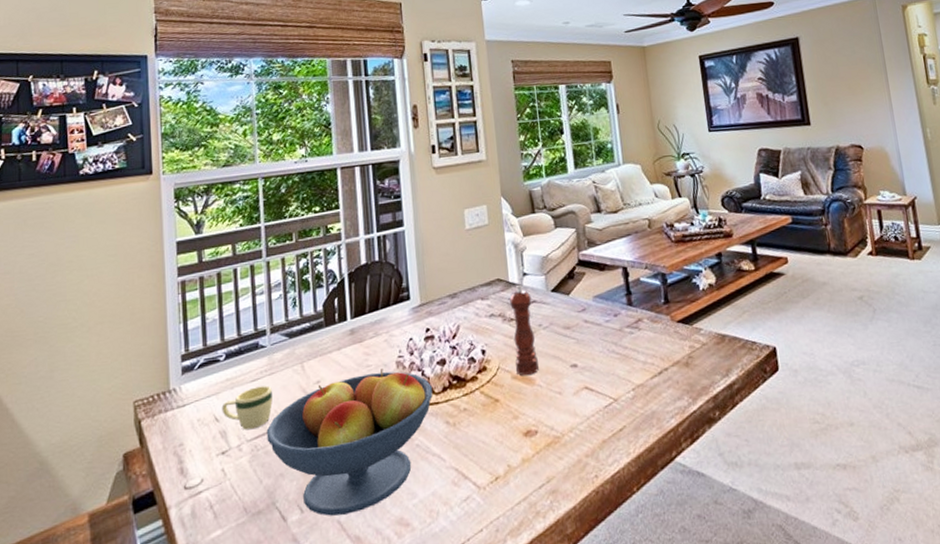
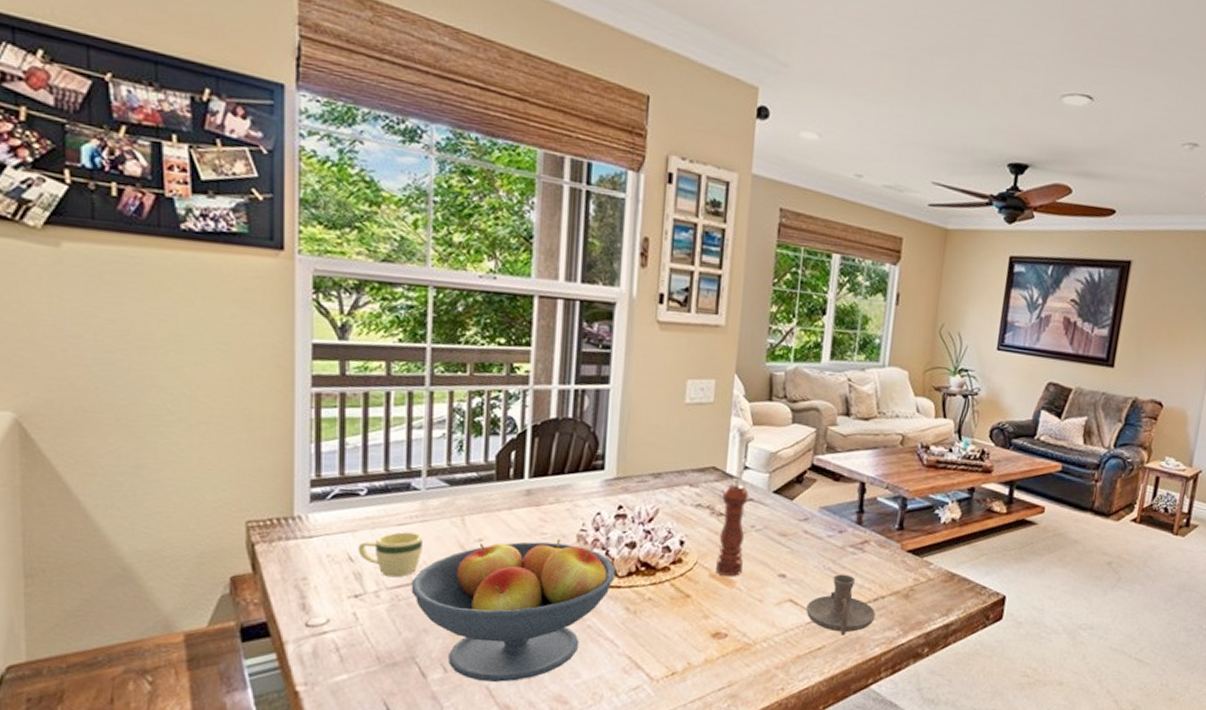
candle holder: none [601,353,664,413] -> present [806,574,876,635]

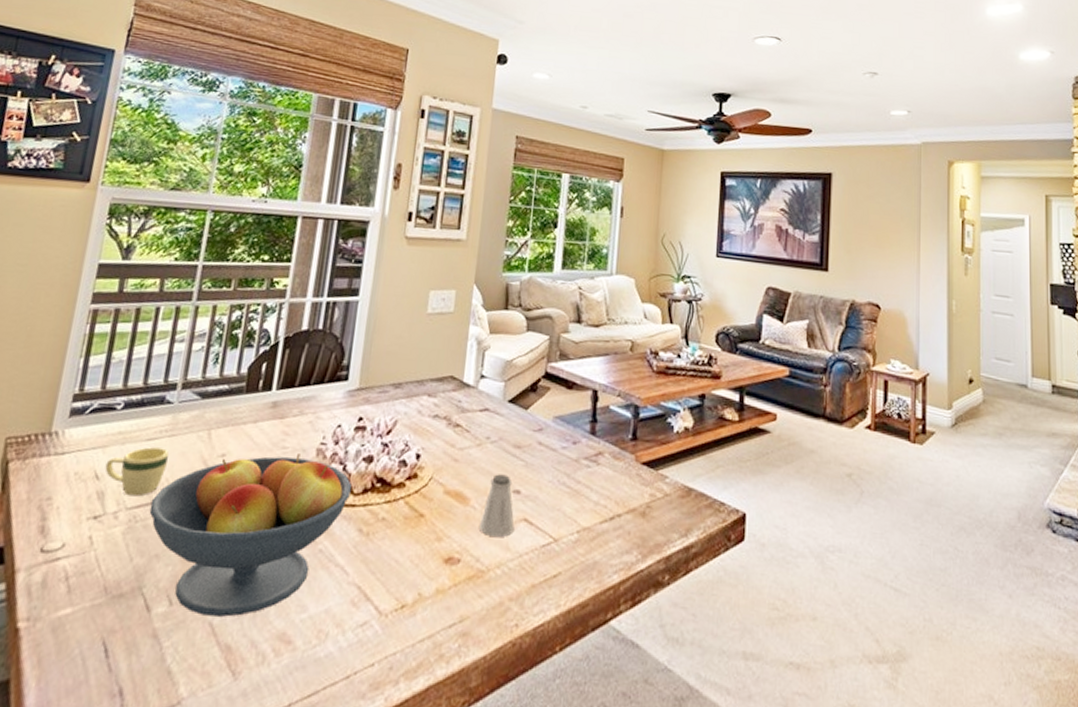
pepper mill: present [716,477,749,577] -> none [451,386,485,494]
saltshaker: none [746,559,780,615] -> present [479,474,515,537]
candle holder: present [806,574,876,635] -> none [541,489,612,560]

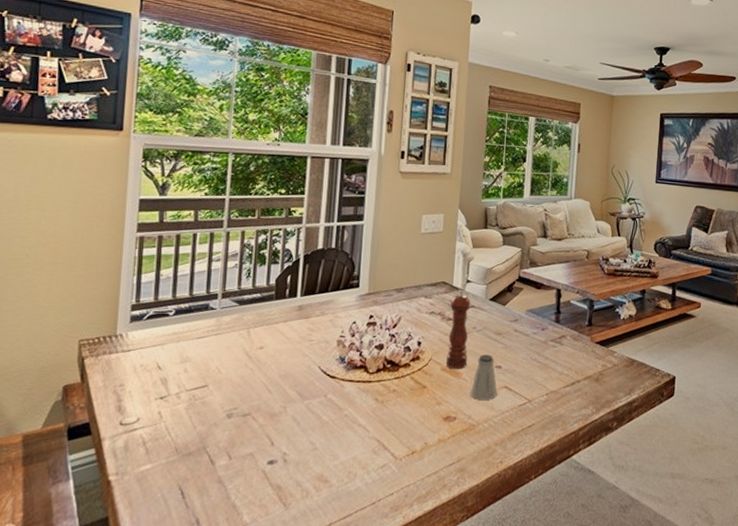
mug: present [105,447,169,497] -> none [165,343,216,381]
fruit bowl: present [149,454,351,617] -> none [205,345,367,466]
pepper mill: none [451,386,485,494] -> present [446,289,471,370]

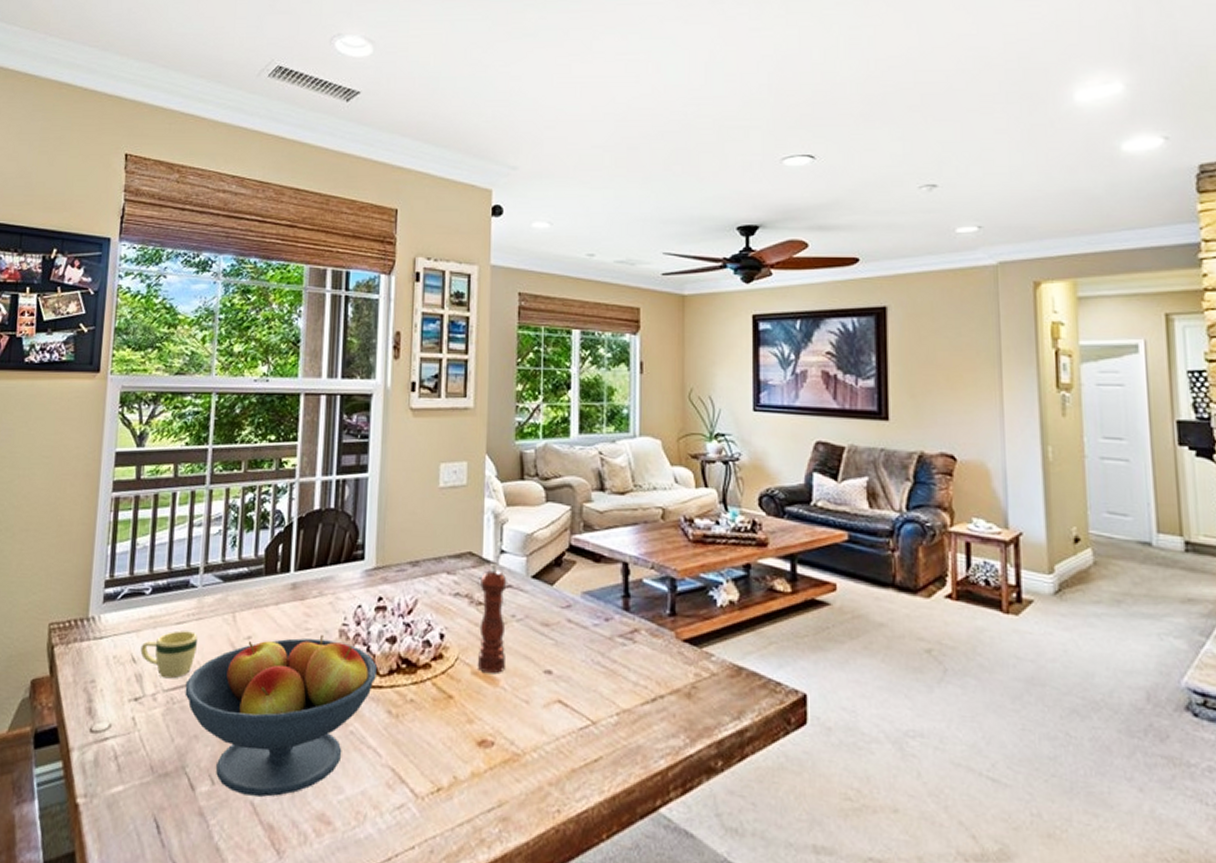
mug: none [165,343,216,381] -> present [140,630,197,679]
fruit bowl: none [205,345,367,466] -> present [185,635,377,797]
saltshaker: present [470,354,498,400] -> none [512,653,548,719]

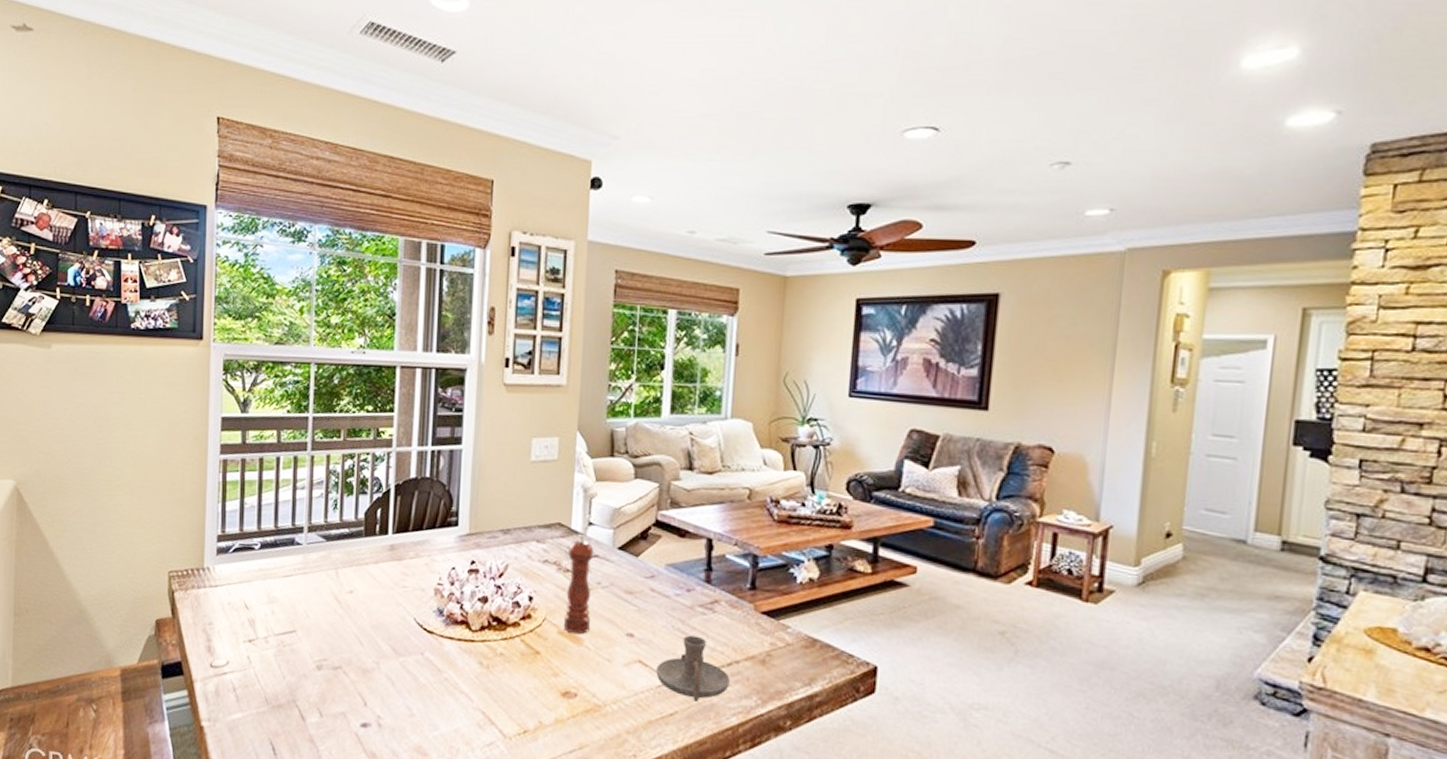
mug: present [140,630,197,679] -> none [252,583,304,625]
fruit bowl: present [185,635,377,797] -> none [294,593,469,730]
candle holder: none [577,669,655,744] -> present [656,635,730,702]

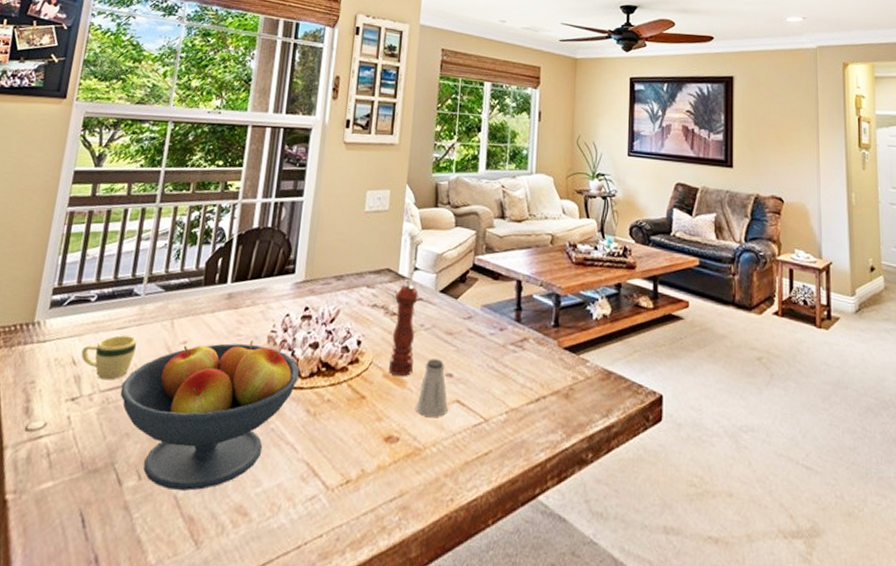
mug: none [252,583,304,625] -> present [81,335,137,380]
fruit bowl: none [294,593,469,730] -> present [120,341,299,491]
saltshaker: none [594,617,629,676] -> present [416,359,448,417]
candle holder: present [656,635,730,702] -> none [472,373,538,439]

